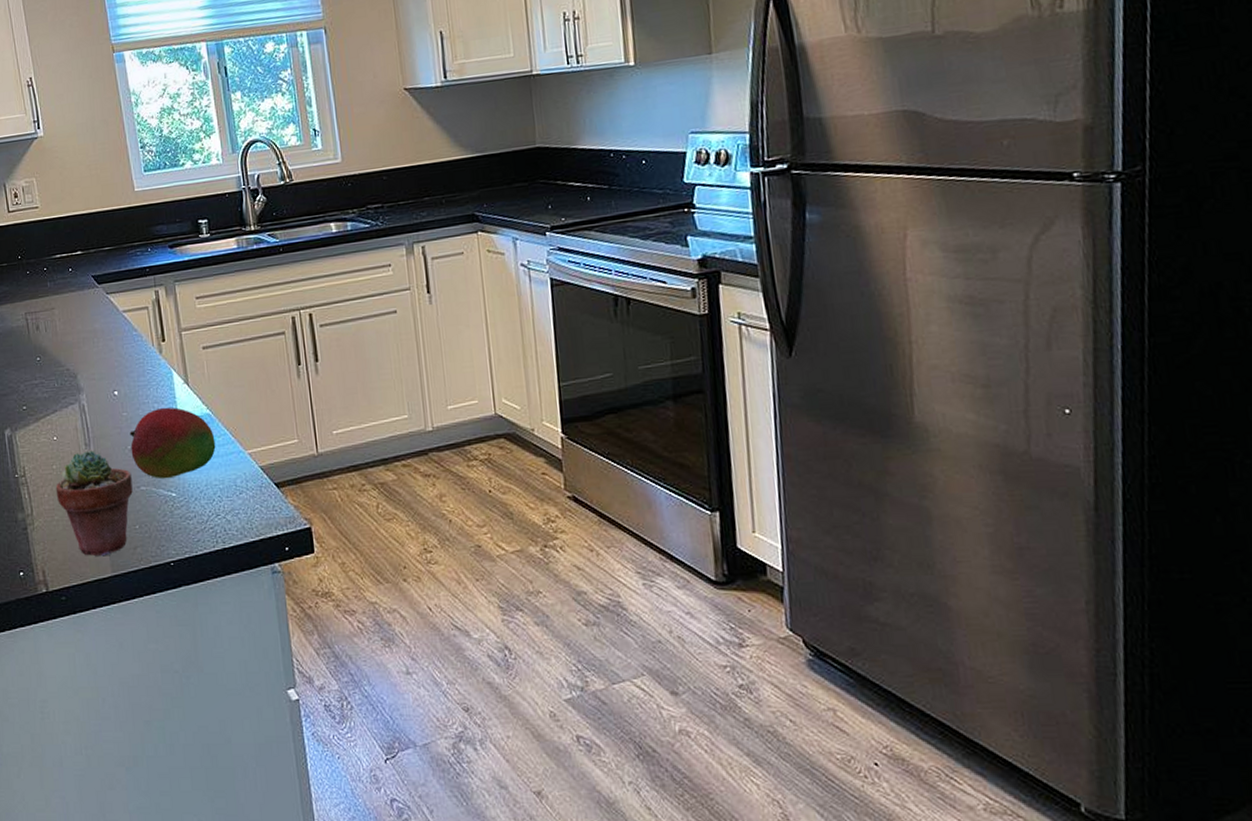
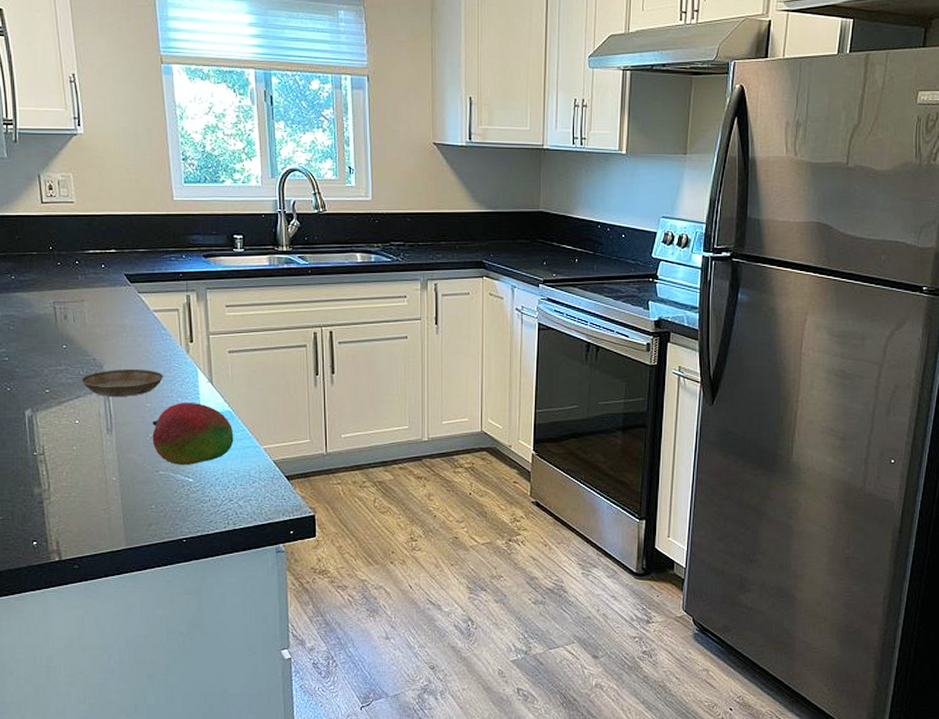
potted succulent: present [55,450,133,557] -> none [74,436,151,531]
saucer: none [56,375,139,409] -> present [81,370,164,396]

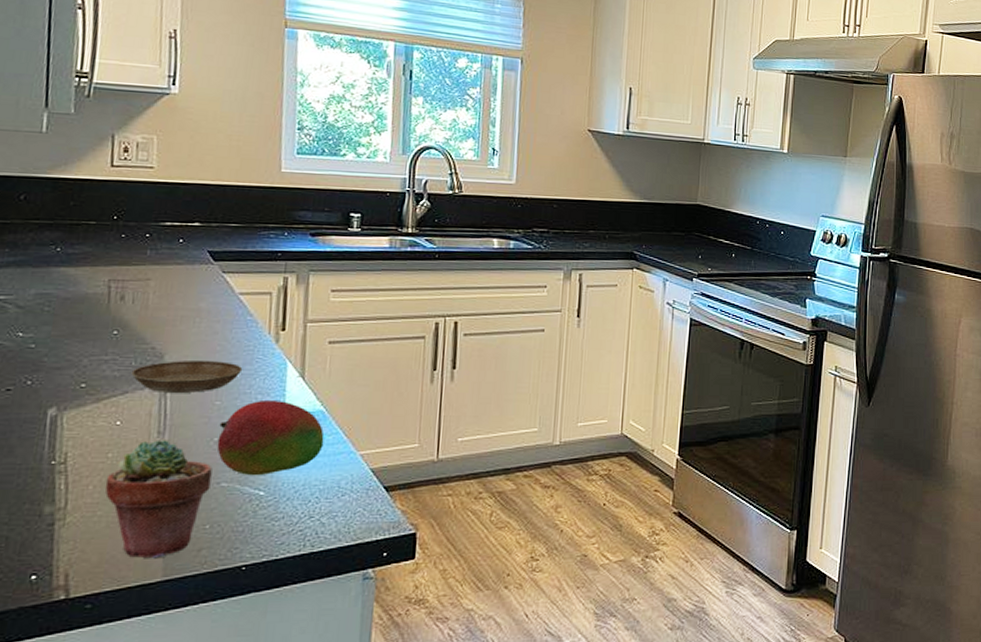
potted succulent: none [74,436,151,531] -> present [104,440,213,559]

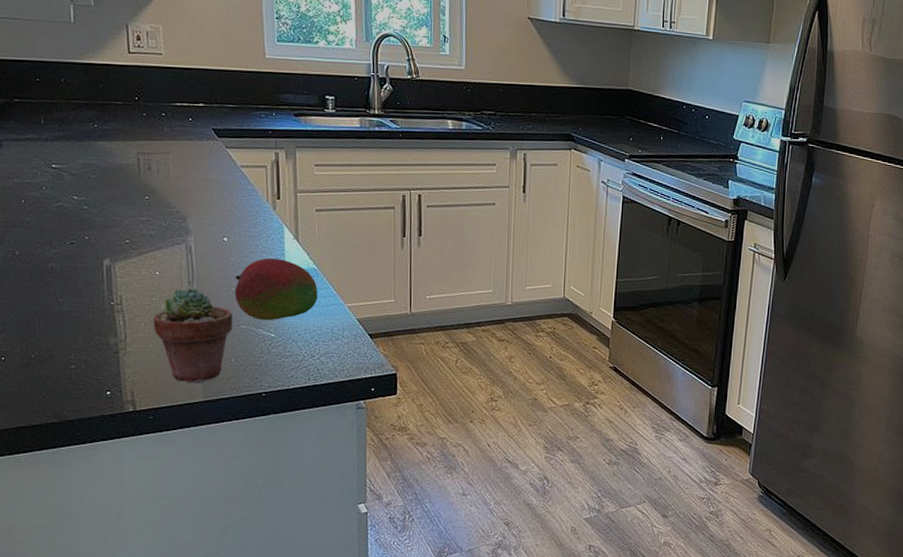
saucer: present [131,361,243,393] -> none [163,223,249,250]

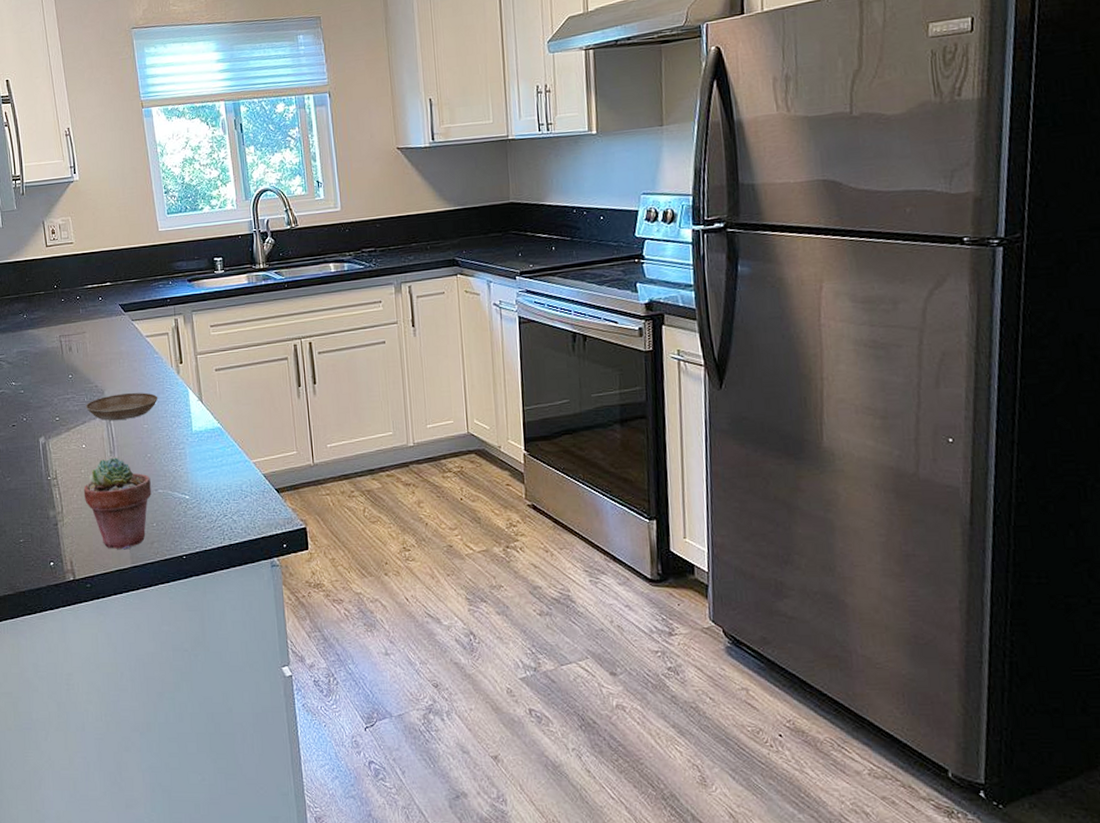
saucer: none [163,223,249,250] -> present [85,392,158,421]
fruit: present [234,257,318,320] -> none [149,421,225,483]

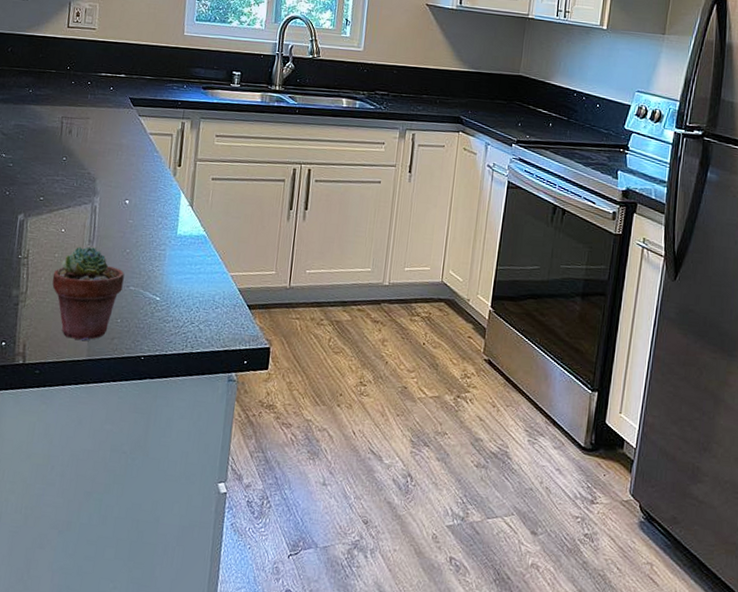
saucer: present [85,392,158,421] -> none [73,184,150,212]

